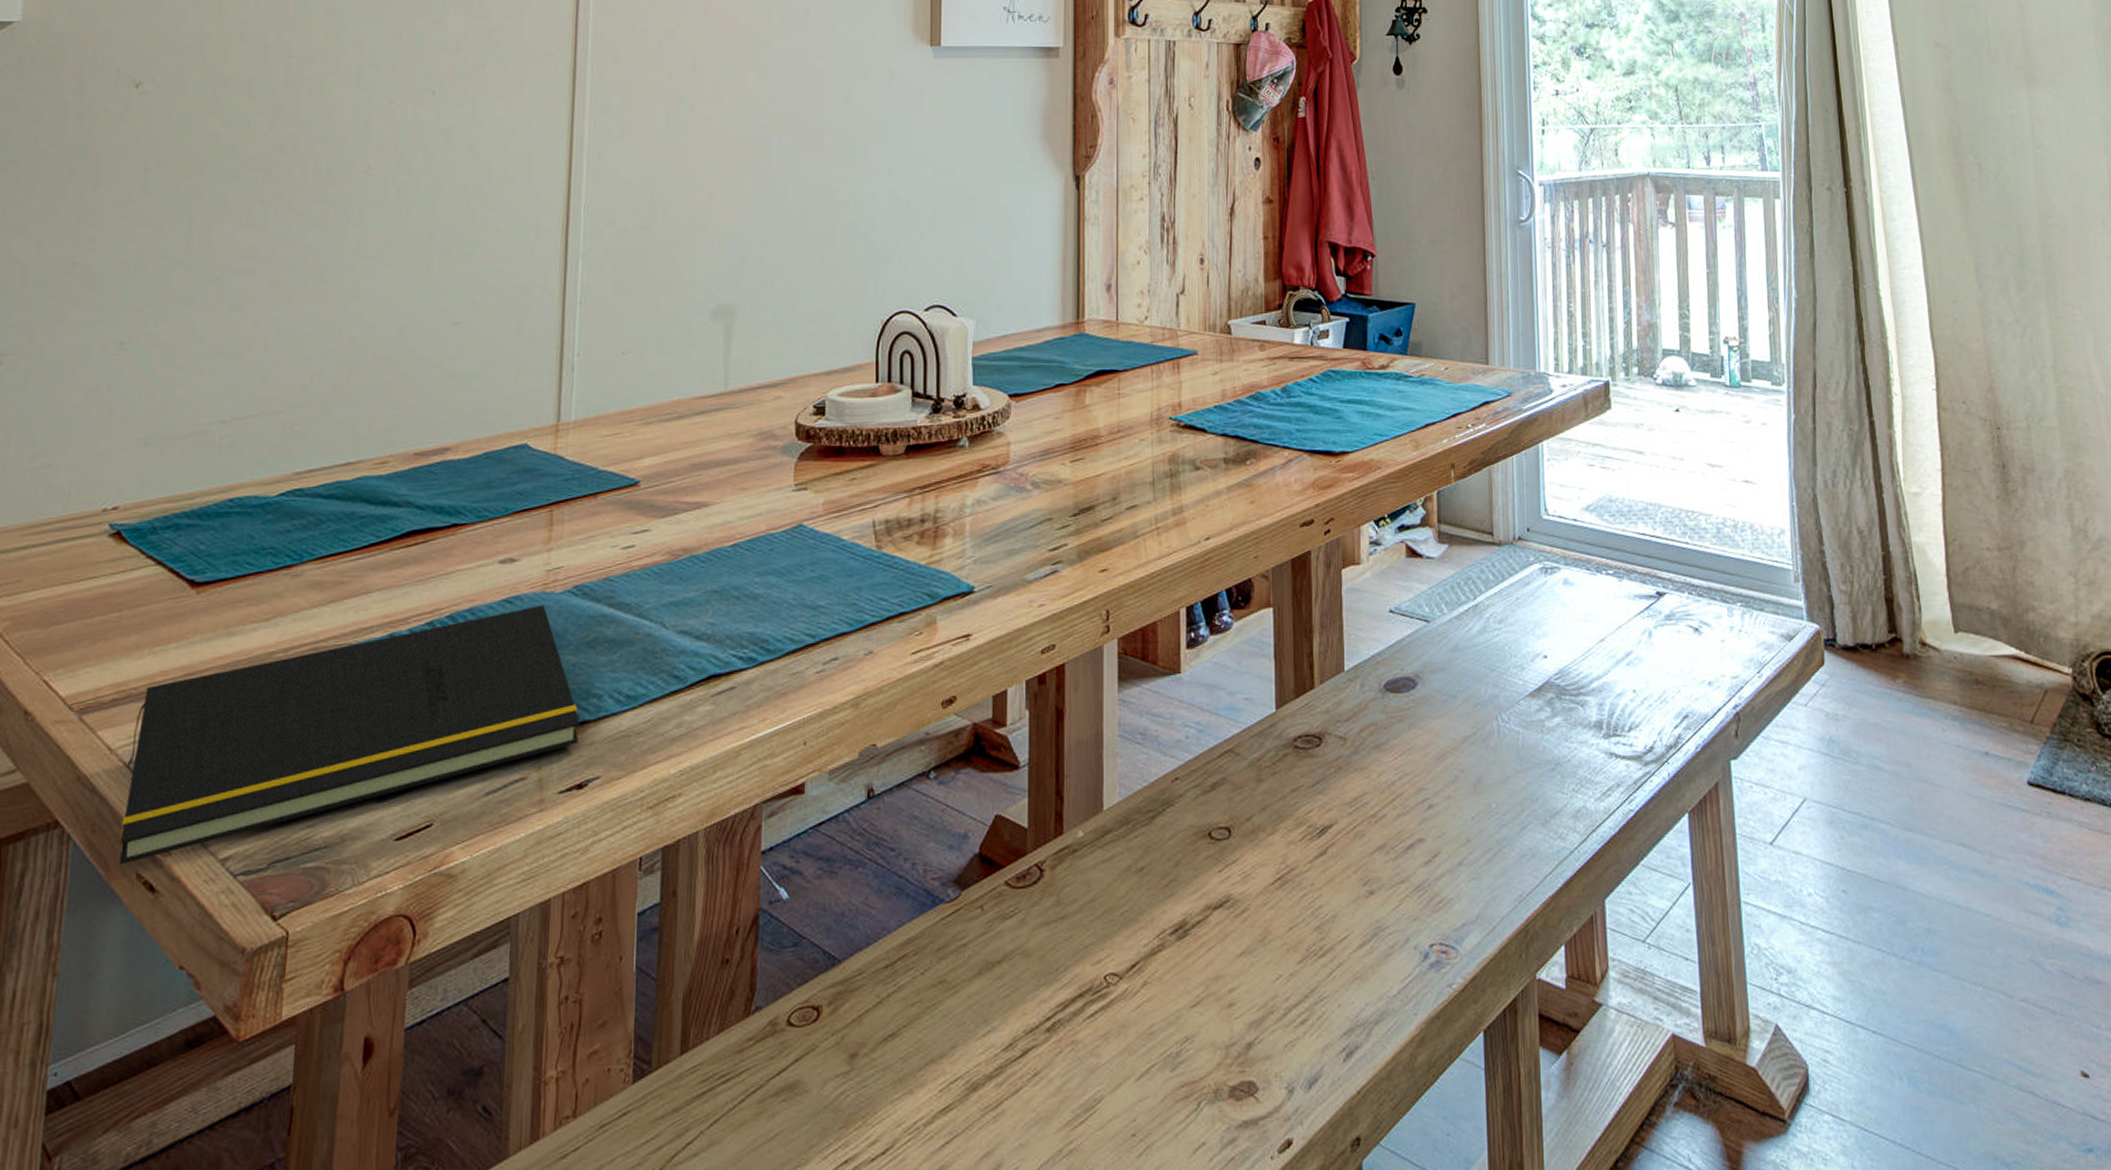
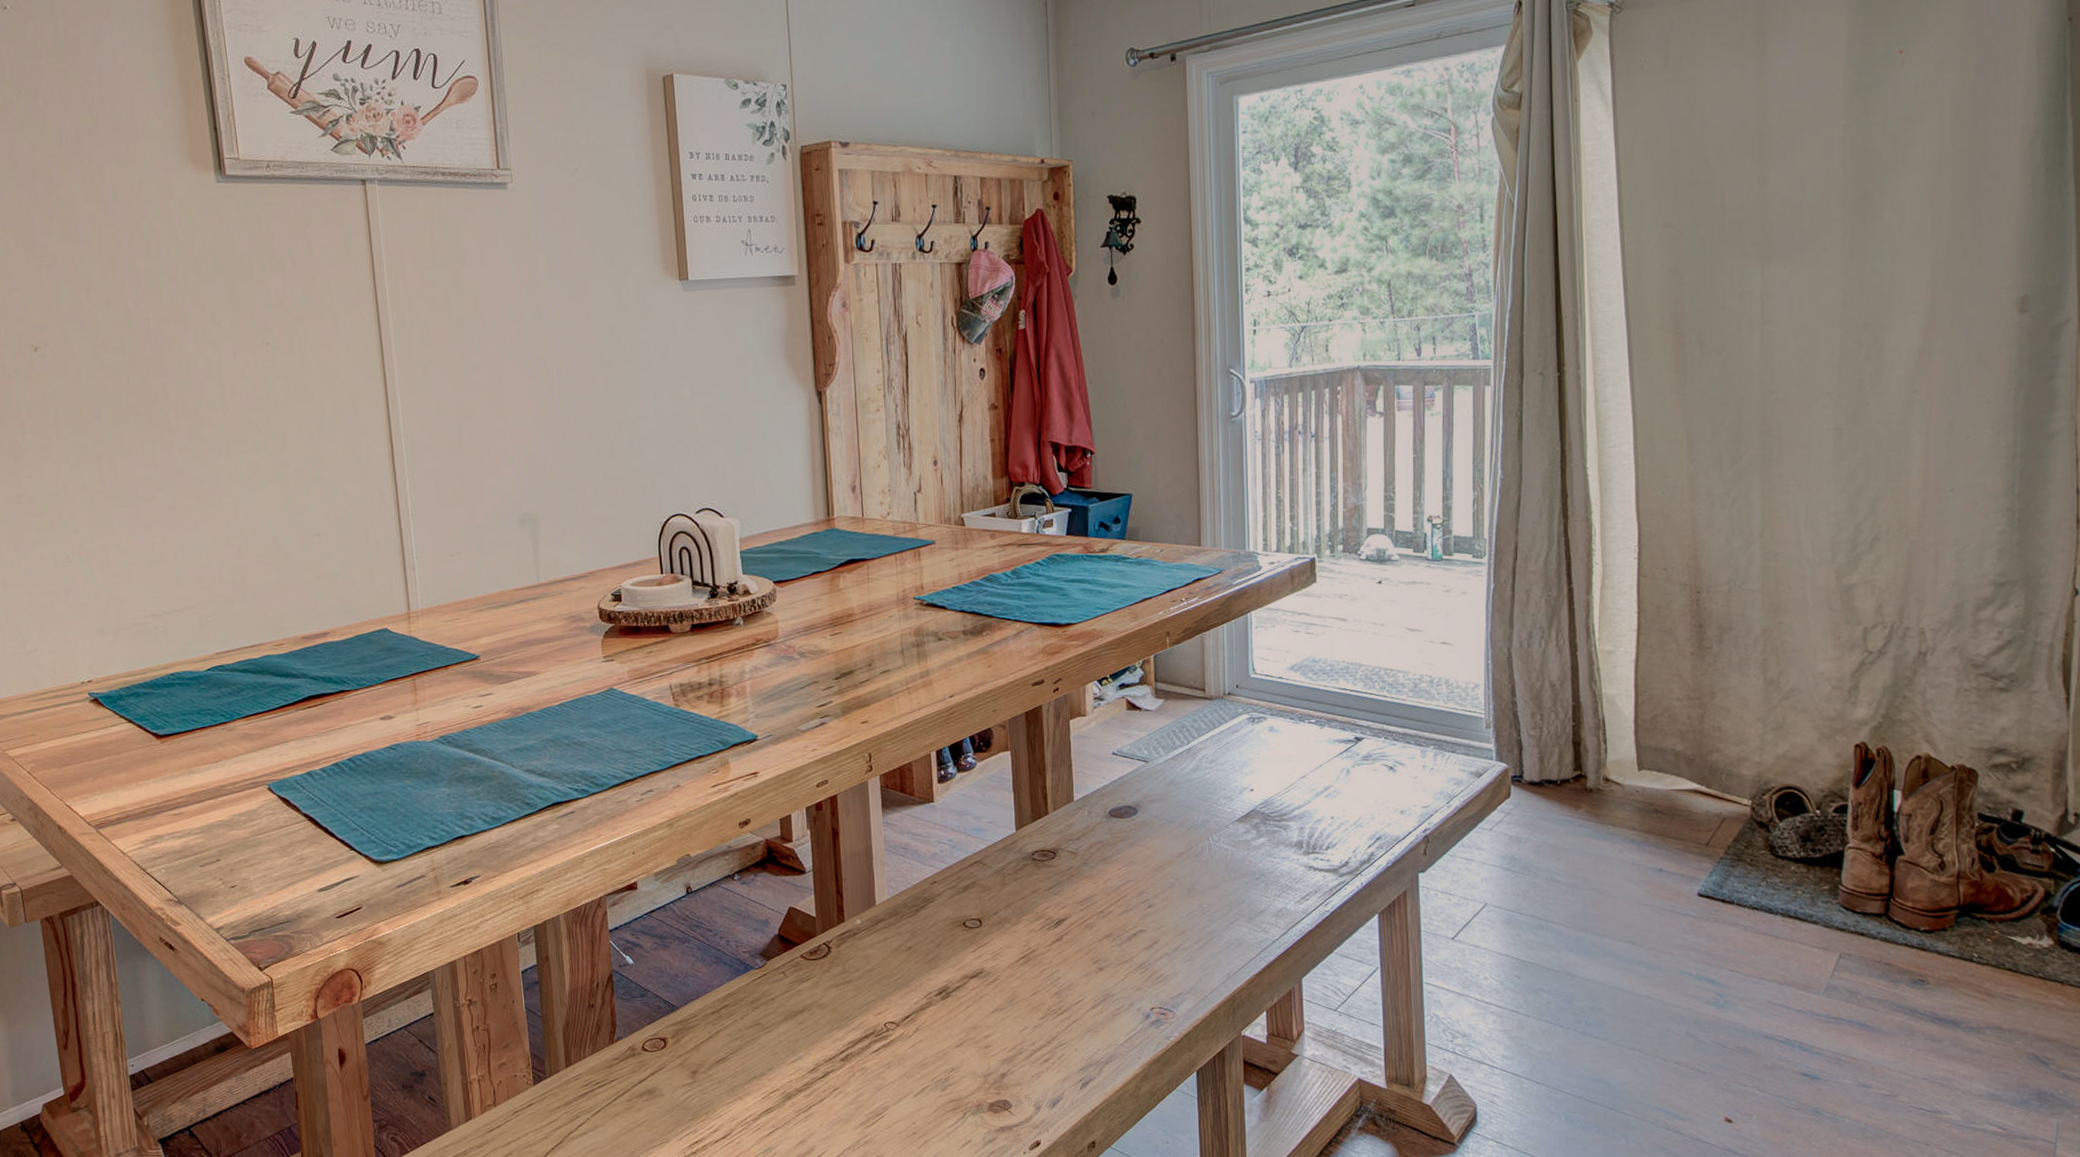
notepad: present [118,604,581,865] -> none [137,750,460,931]

